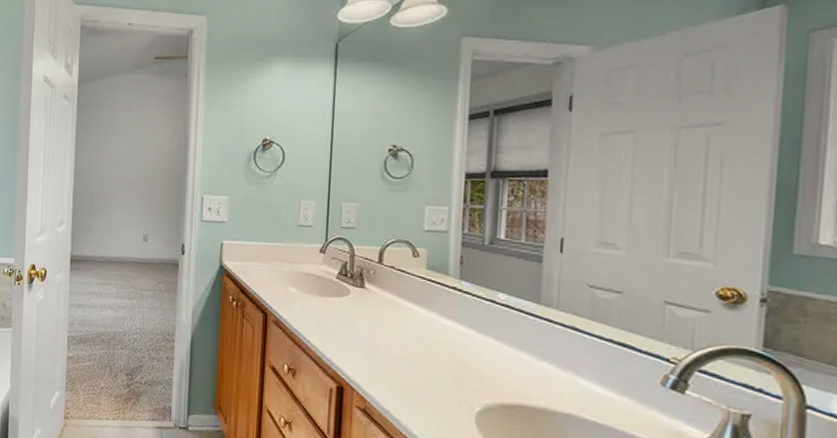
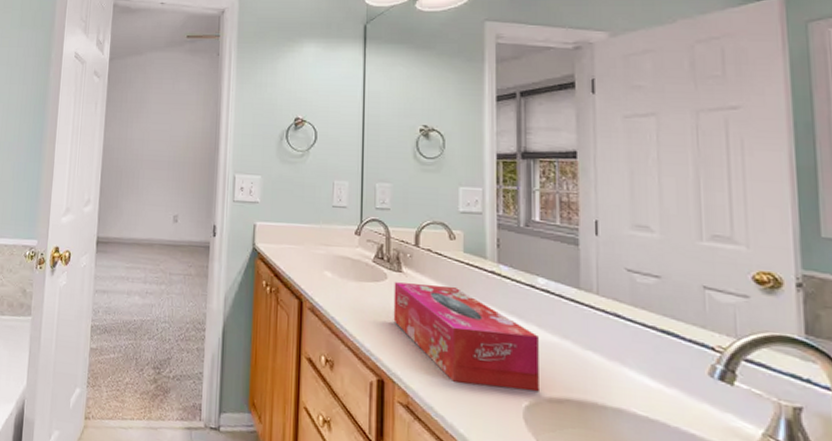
tissue box: none [354,297,495,399] -> present [393,282,539,392]

